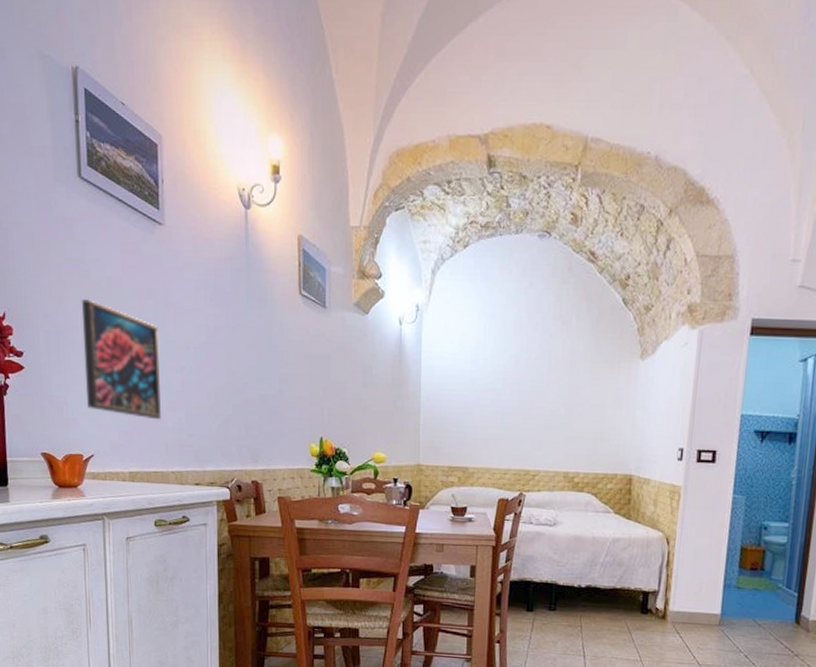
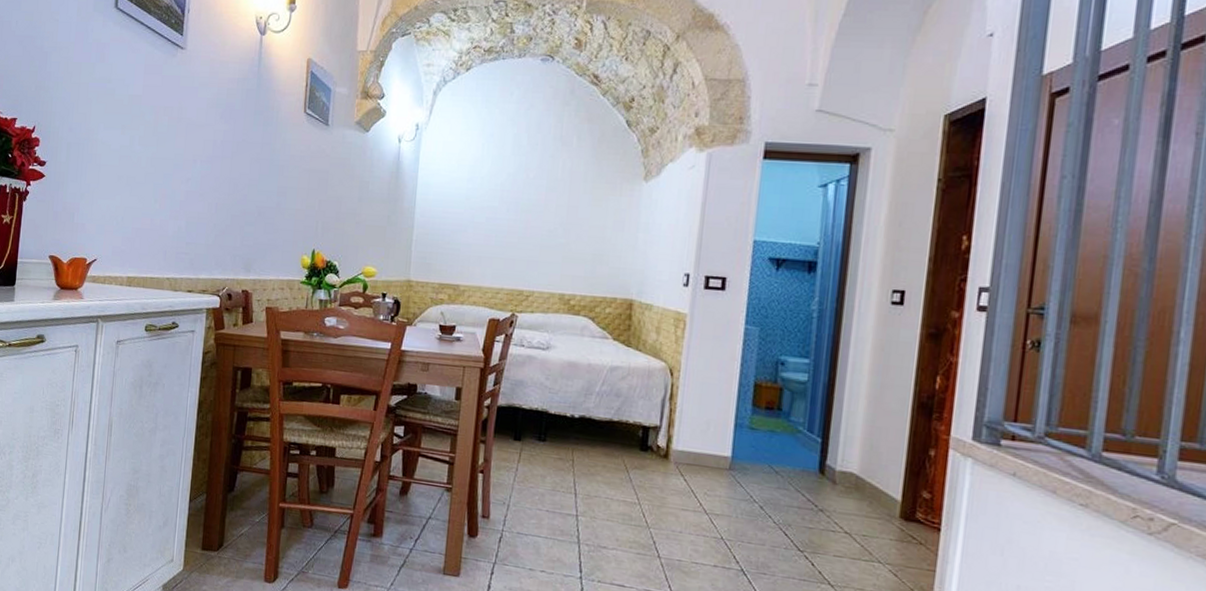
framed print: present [81,299,161,420] -> none [97,115,171,228]

